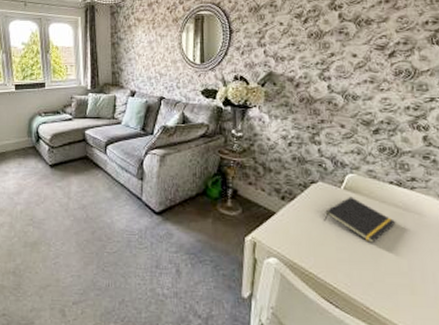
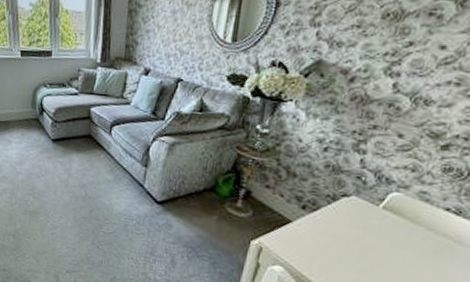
notepad: present [324,196,396,244] -> none [348,217,441,272]

